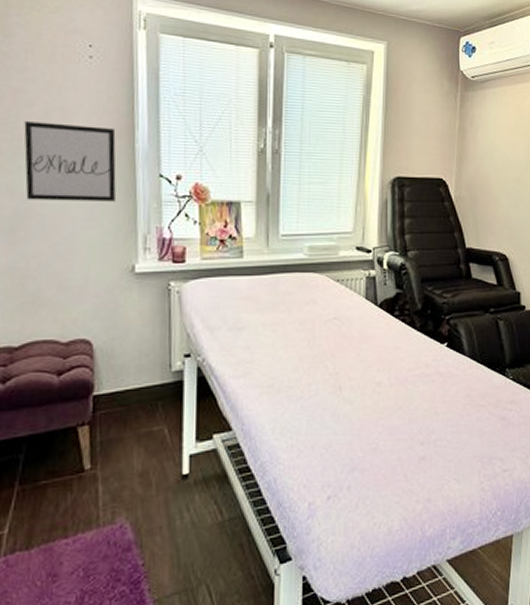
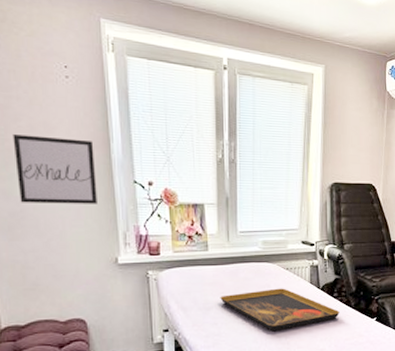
decorative tray: none [255,304,402,359] -> present [220,288,340,332]

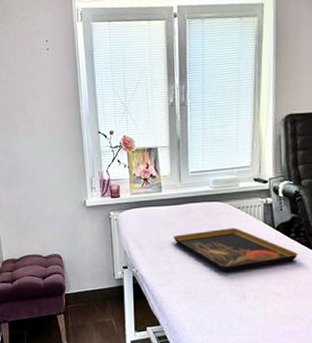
wall art: present [13,134,97,204] -> none [11,100,70,158]

